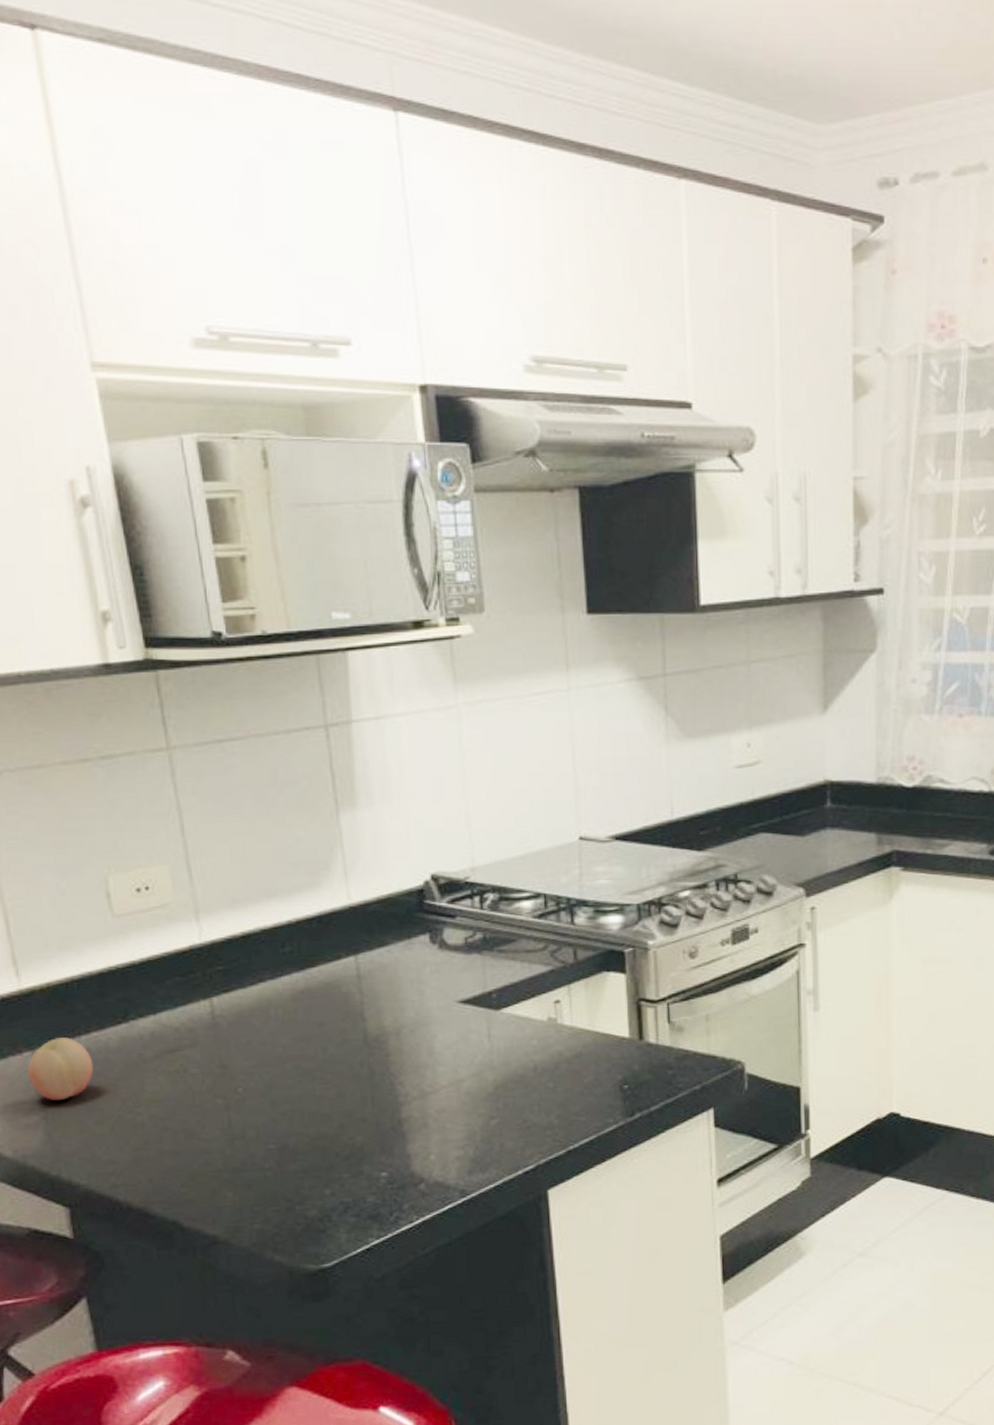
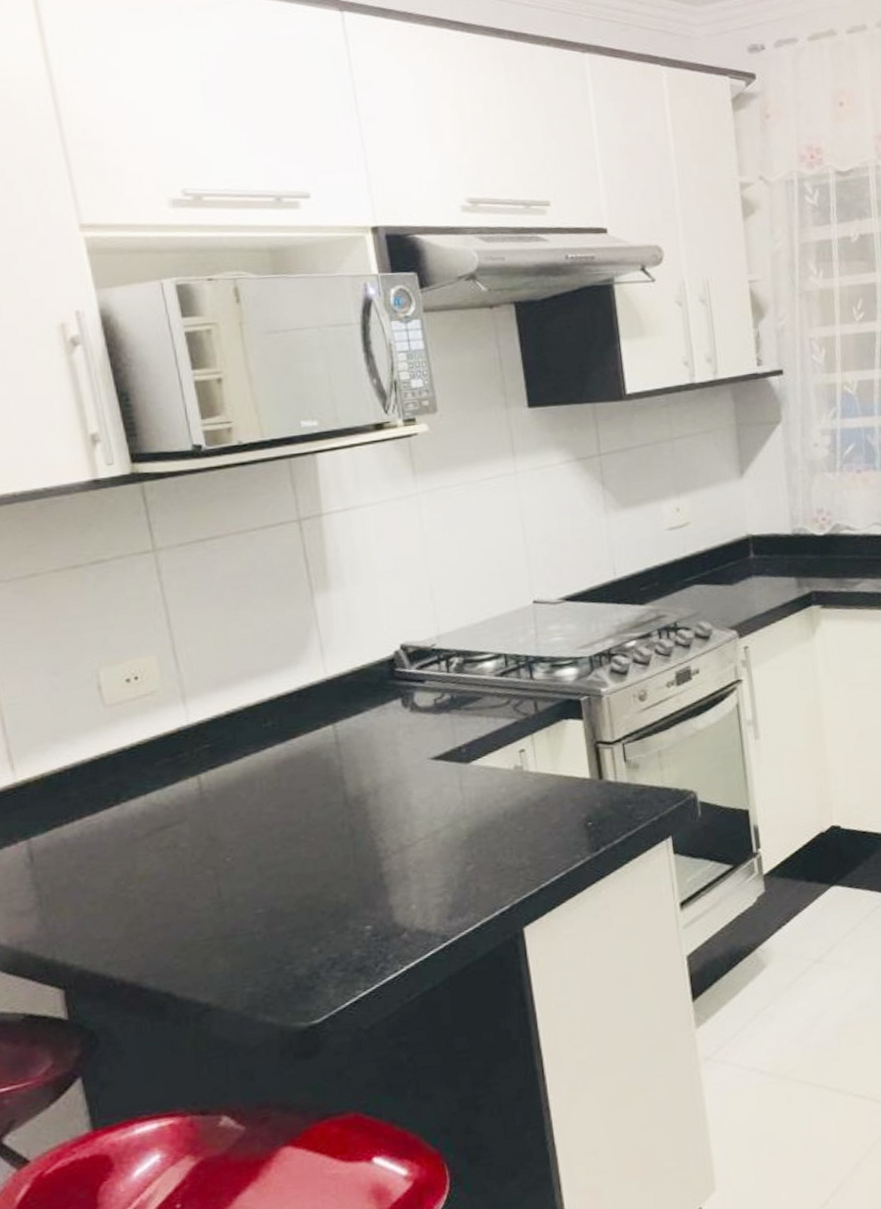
fruit: present [28,1037,94,1100] -> none [22,824,87,886]

